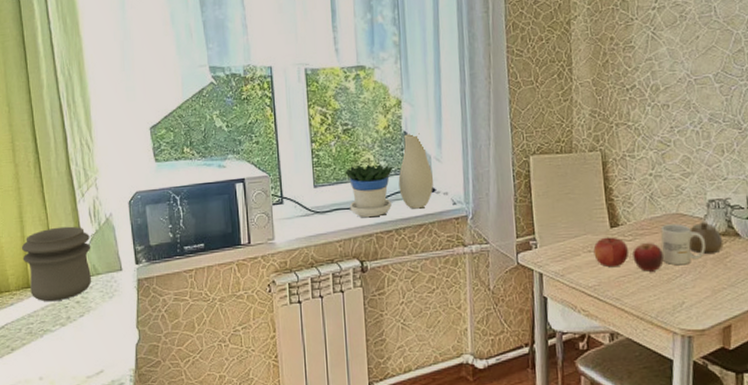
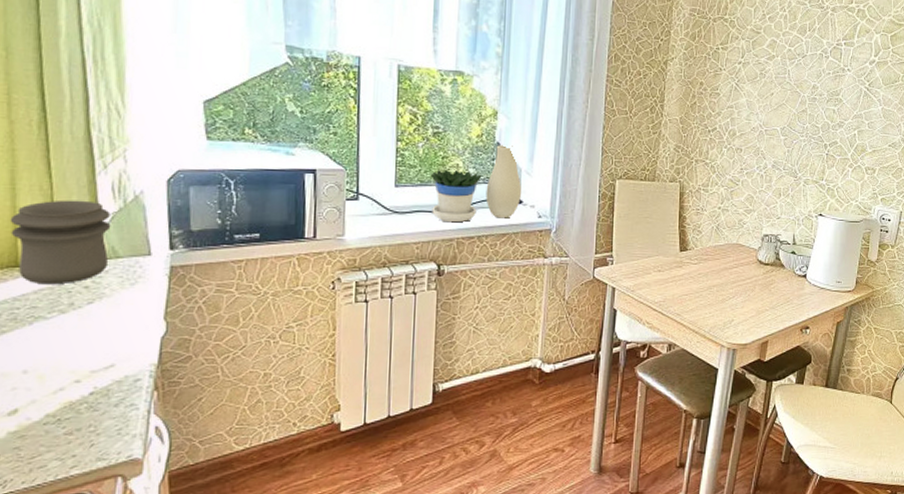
fruit: present [593,237,629,268] -> none [663,259,694,287]
fruit: present [632,242,665,272] -> none [696,266,722,292]
mug: present [660,224,707,266] -> none [720,252,757,288]
sugar bowl: present [689,222,724,253] -> none [744,253,771,280]

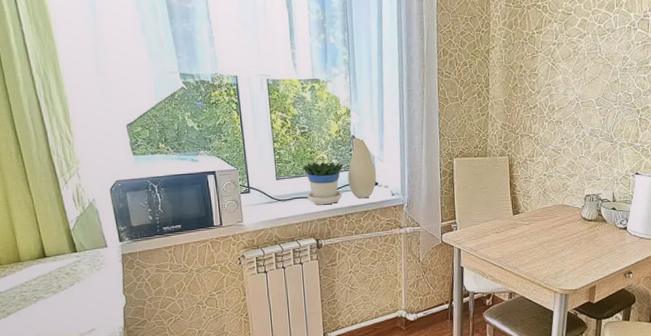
jar: present [10,200,111,285] -> none [9,209,79,274]

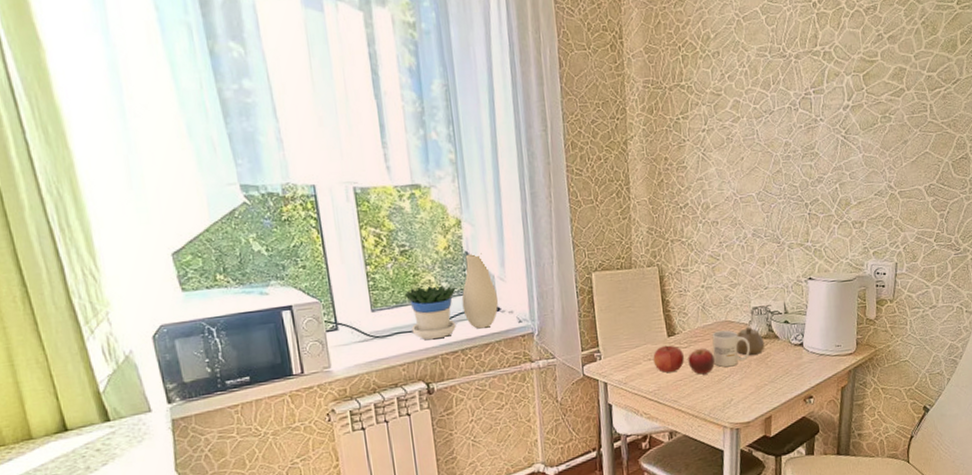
fruit: none [500,221,526,245] -> present [653,345,685,373]
fruit: none [528,225,552,248] -> present [688,347,716,375]
mug: none [549,212,582,243] -> present [712,330,751,368]
sugar bowl: none [570,211,594,234] -> present [736,327,765,355]

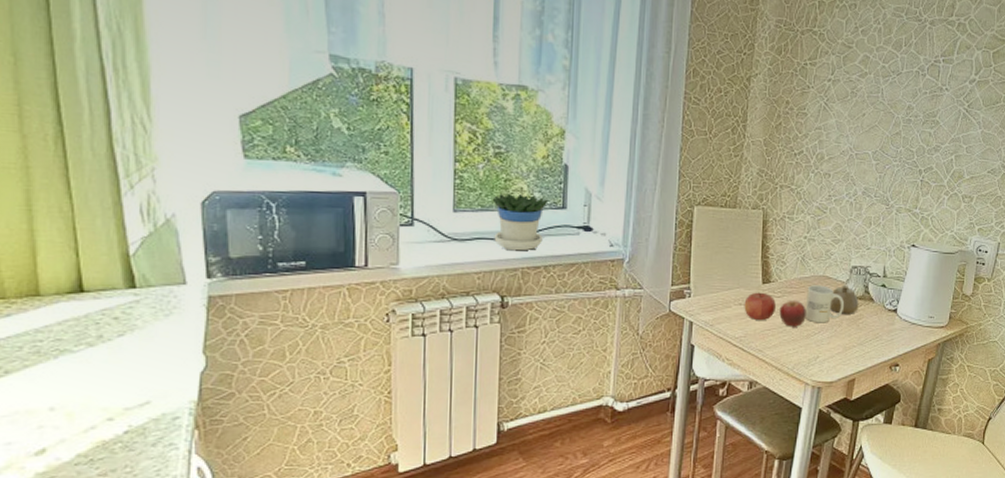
vase: present [461,253,498,329] -> none [552,167,591,247]

